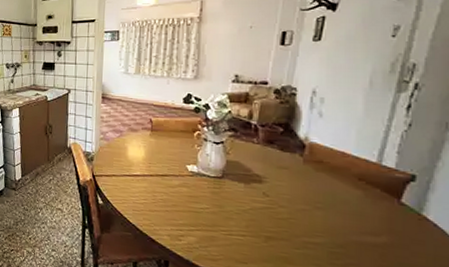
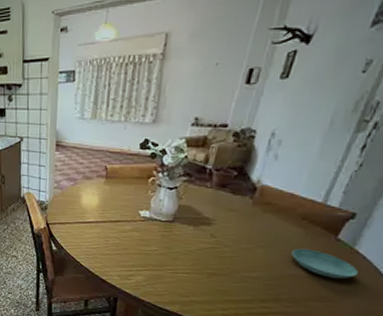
saucer: none [354,212,432,250] -> present [292,248,358,279]

